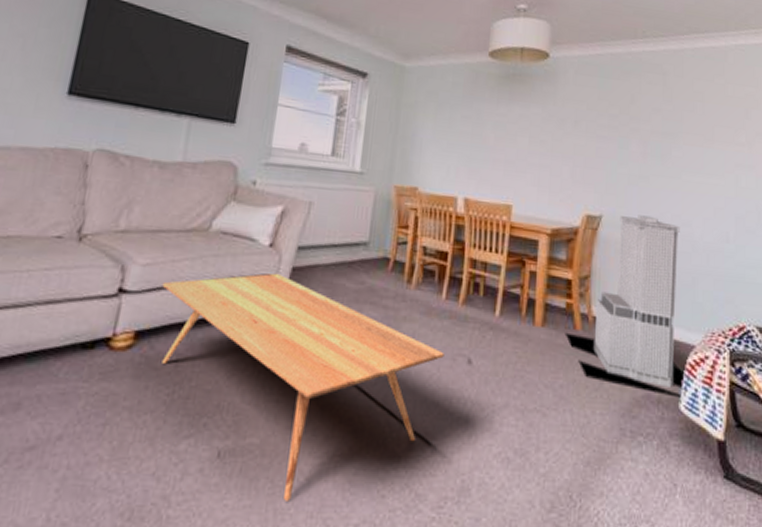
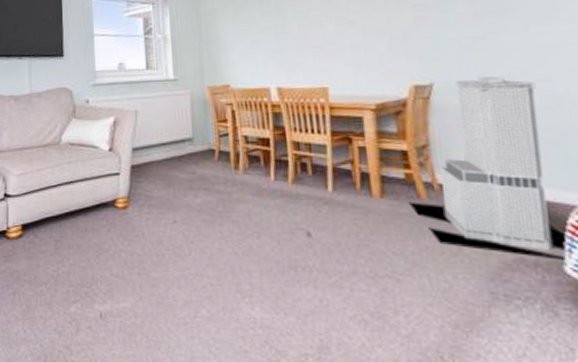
coffee table: present [162,273,444,501] -> none [34,171,282,353]

